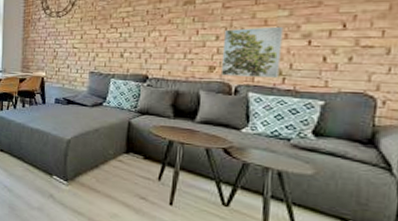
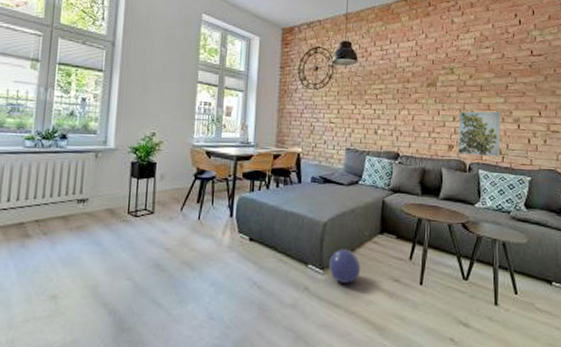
ball: none [73,164,105,196] -> present [329,249,361,283]

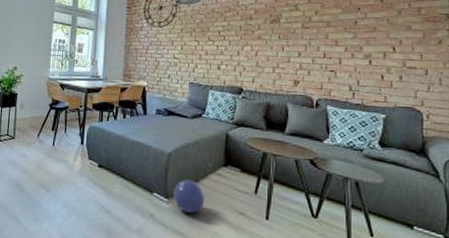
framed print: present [457,111,501,158] -> none [303,46,350,94]

